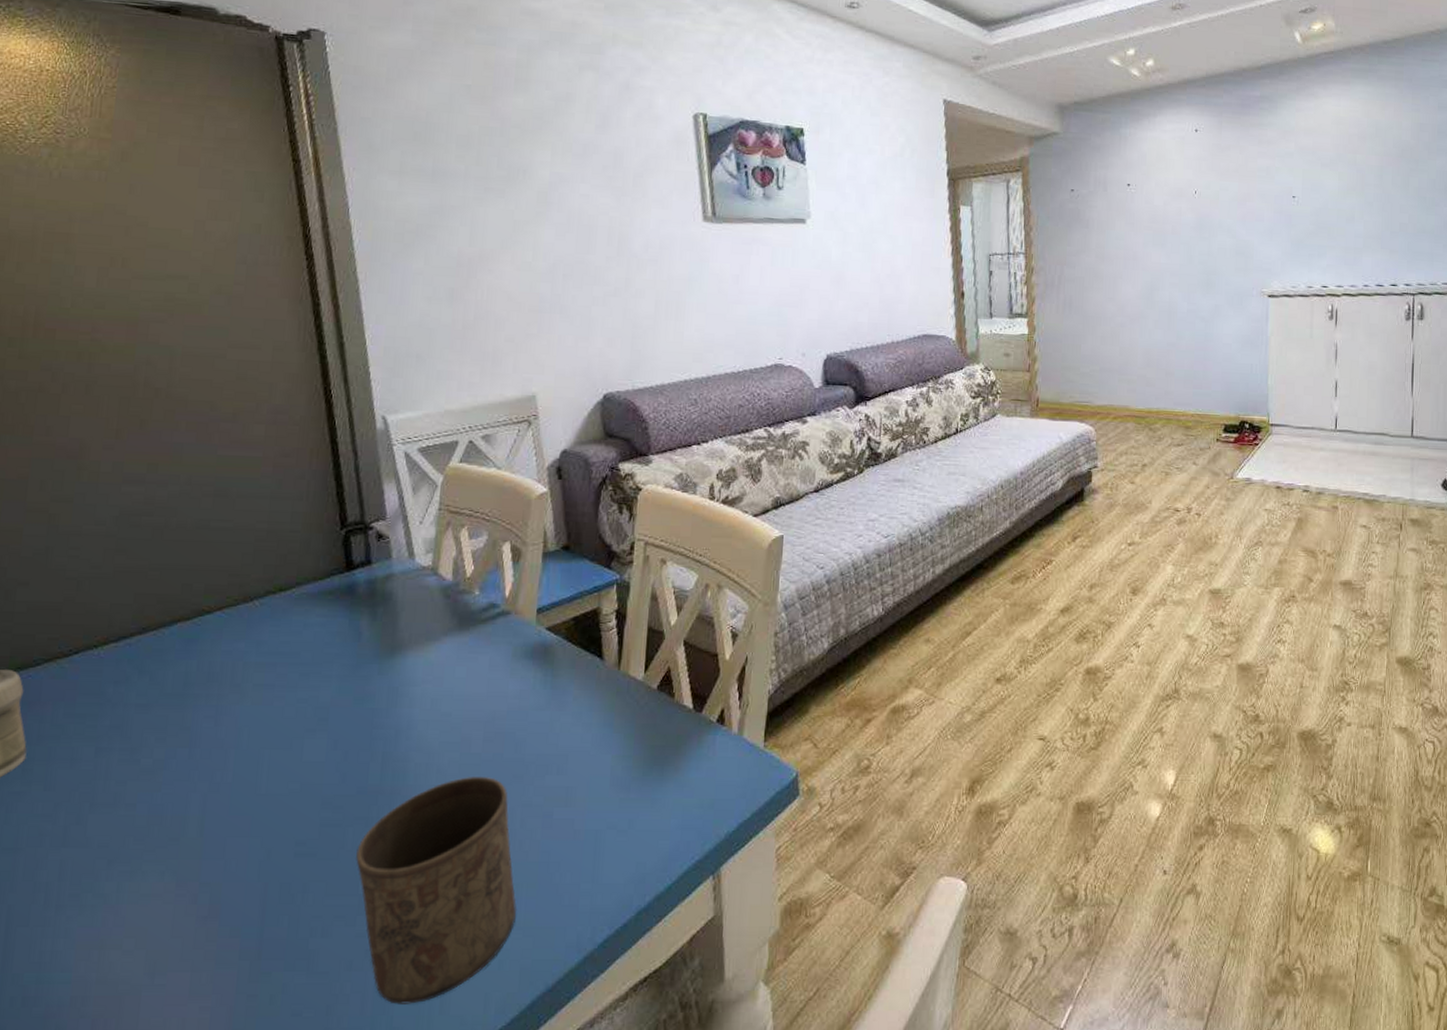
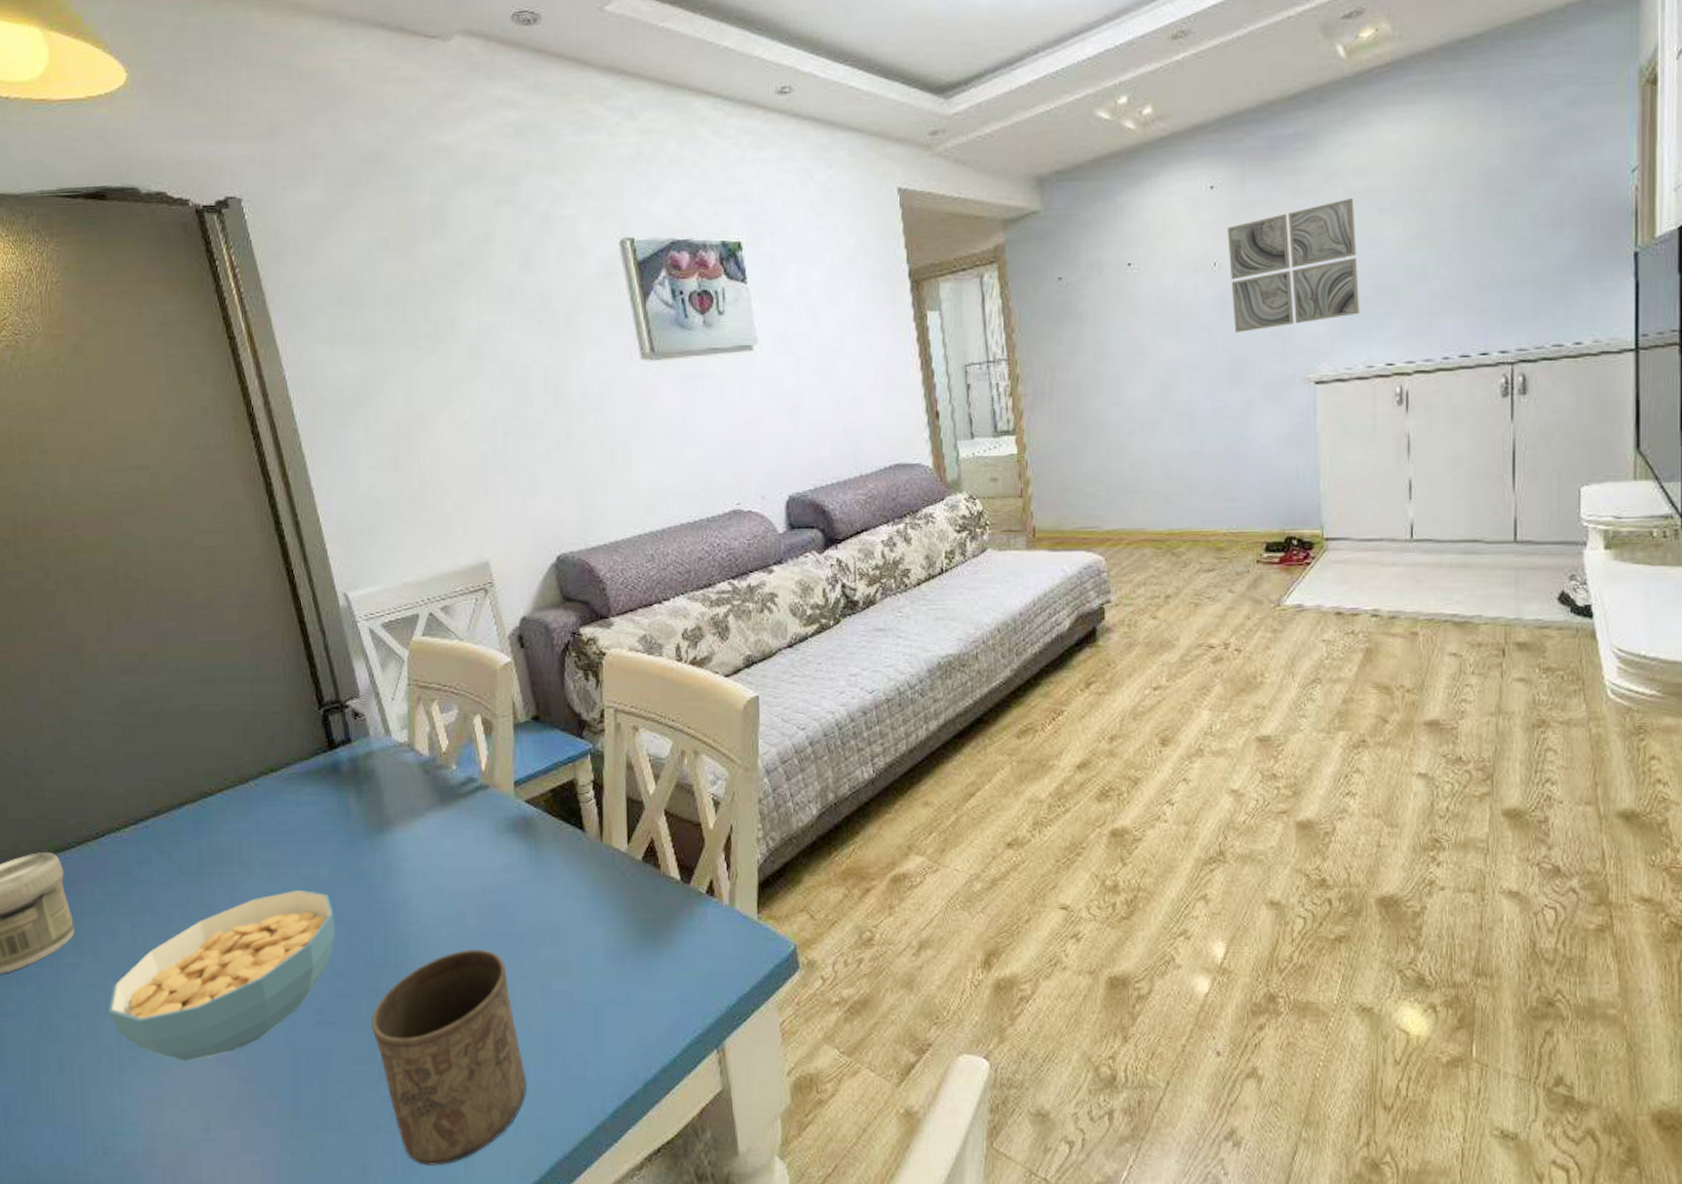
cereal bowl: none [54,713,330,899] -> present [109,889,336,1062]
wall art: none [1206,152,1304,250] -> present [1227,198,1361,334]

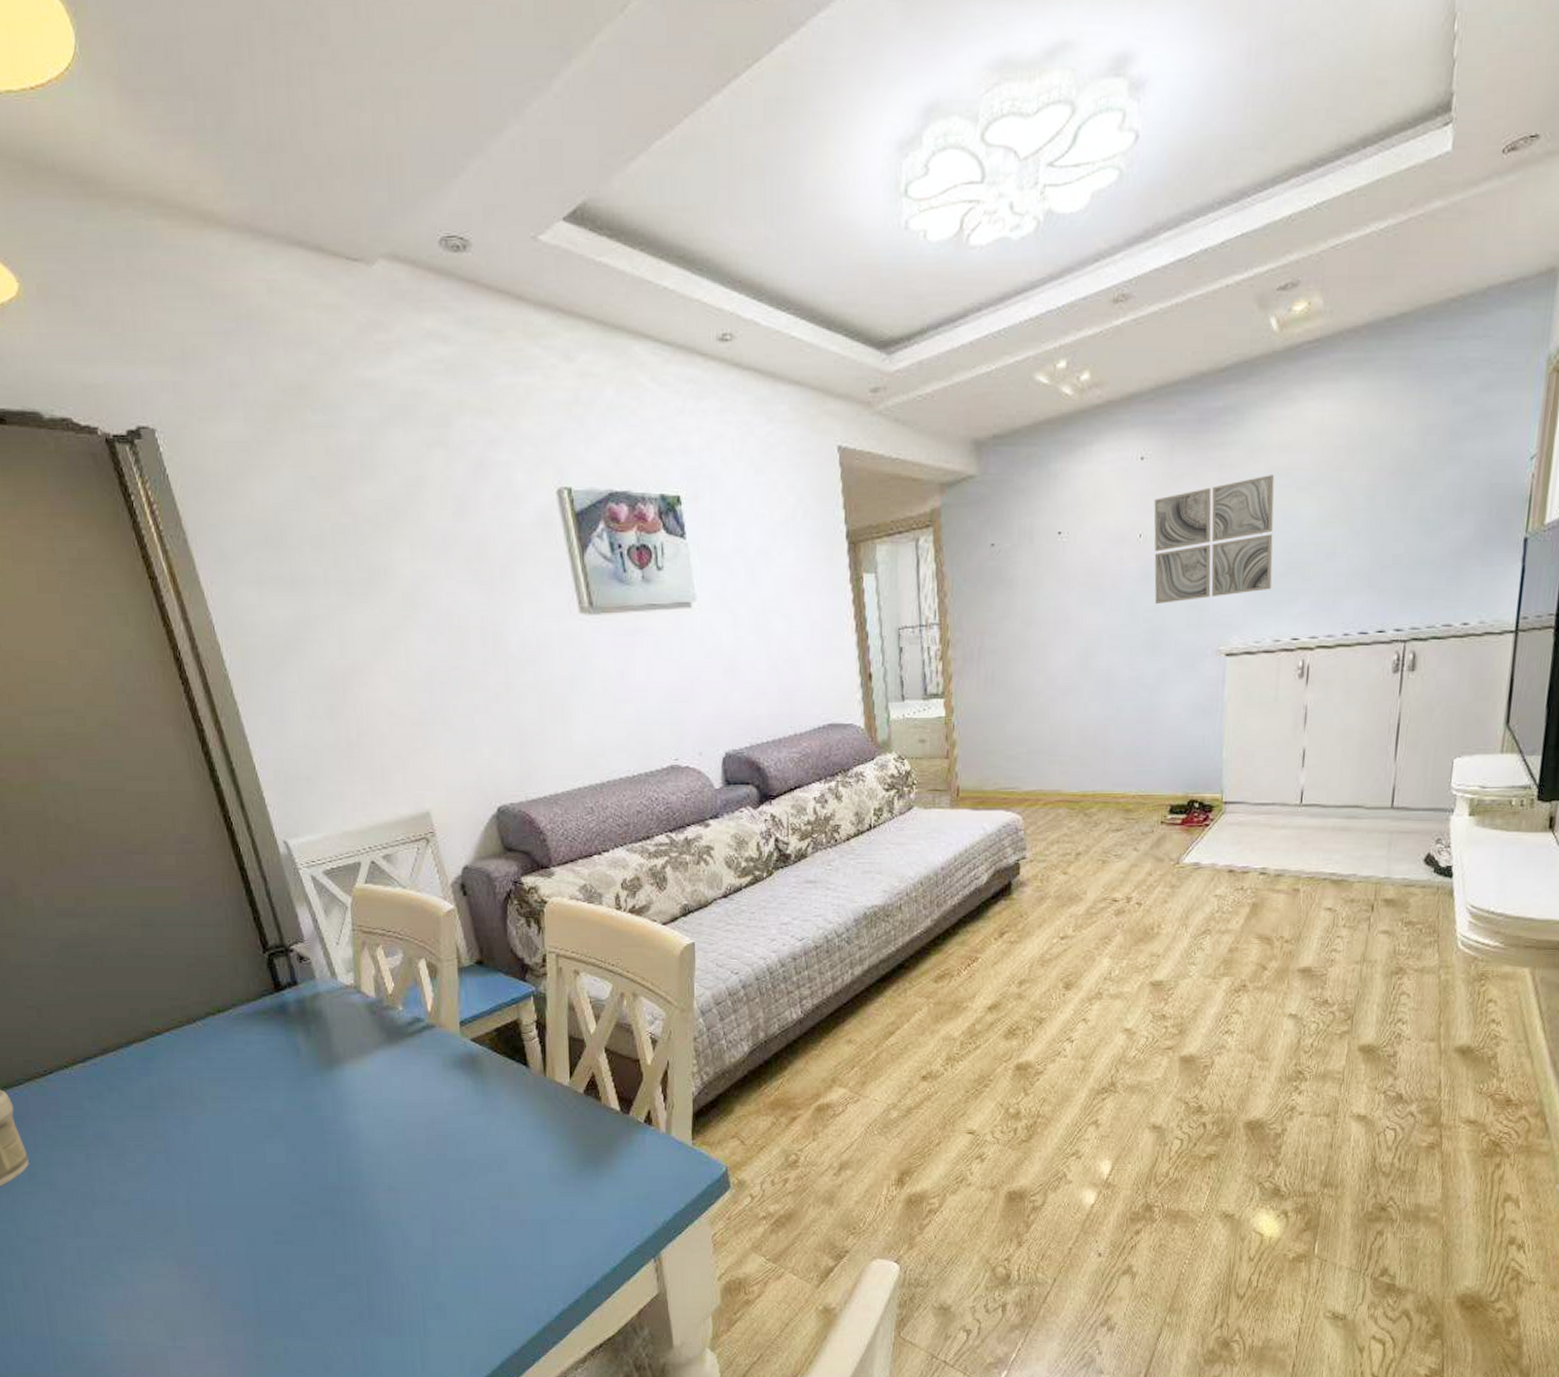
cereal bowl: present [109,889,336,1062] -> none [69,1121,290,1279]
cup: present [371,949,527,1166] -> none [328,1174,478,1364]

